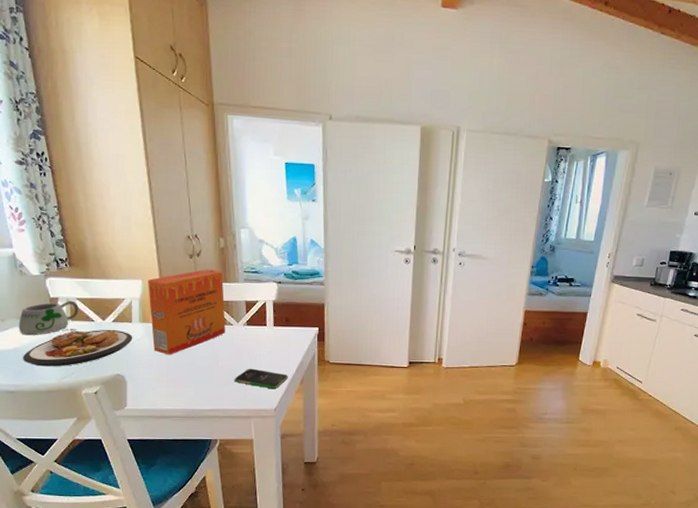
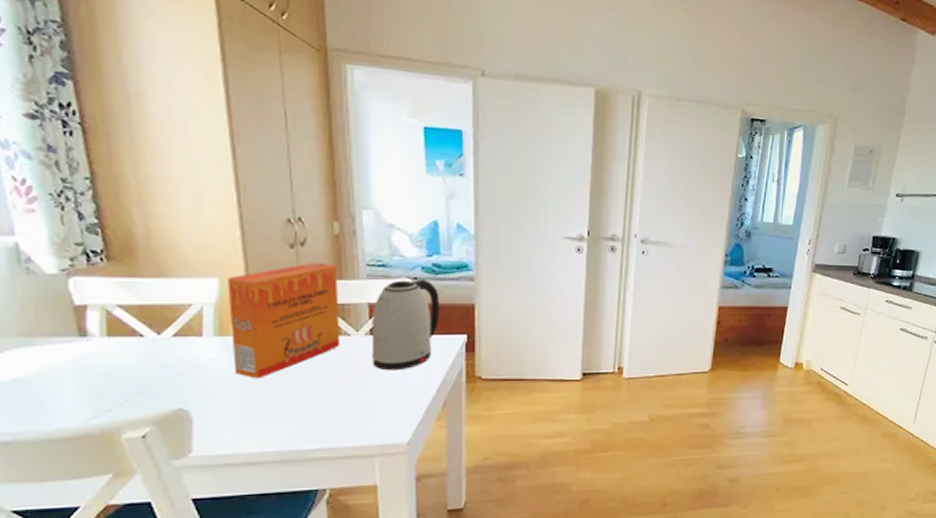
mug: present [18,300,79,336] -> none [20,308,120,360]
plate: present [23,329,133,367] -> none [27,346,204,404]
smartphone: present [234,368,288,389] -> none [351,391,426,417]
kettle: none [248,283,298,354] -> present [371,279,440,371]

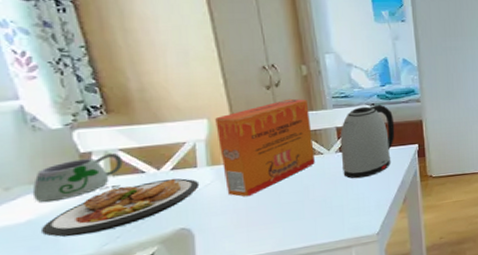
mug: none [20,308,120,360] -> present [32,152,123,203]
plate: none [27,346,204,404] -> present [42,178,200,237]

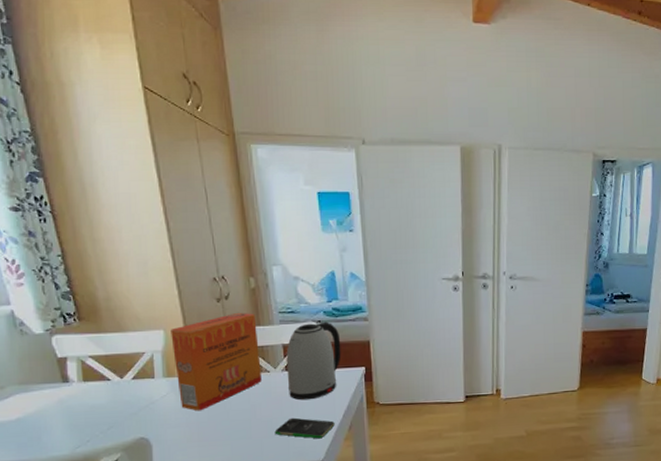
mug: present [32,152,123,203] -> none [20,359,92,403]
plate: present [42,178,200,237] -> none [28,387,157,437]
smartphone: none [329,195,390,214] -> present [274,417,335,439]

